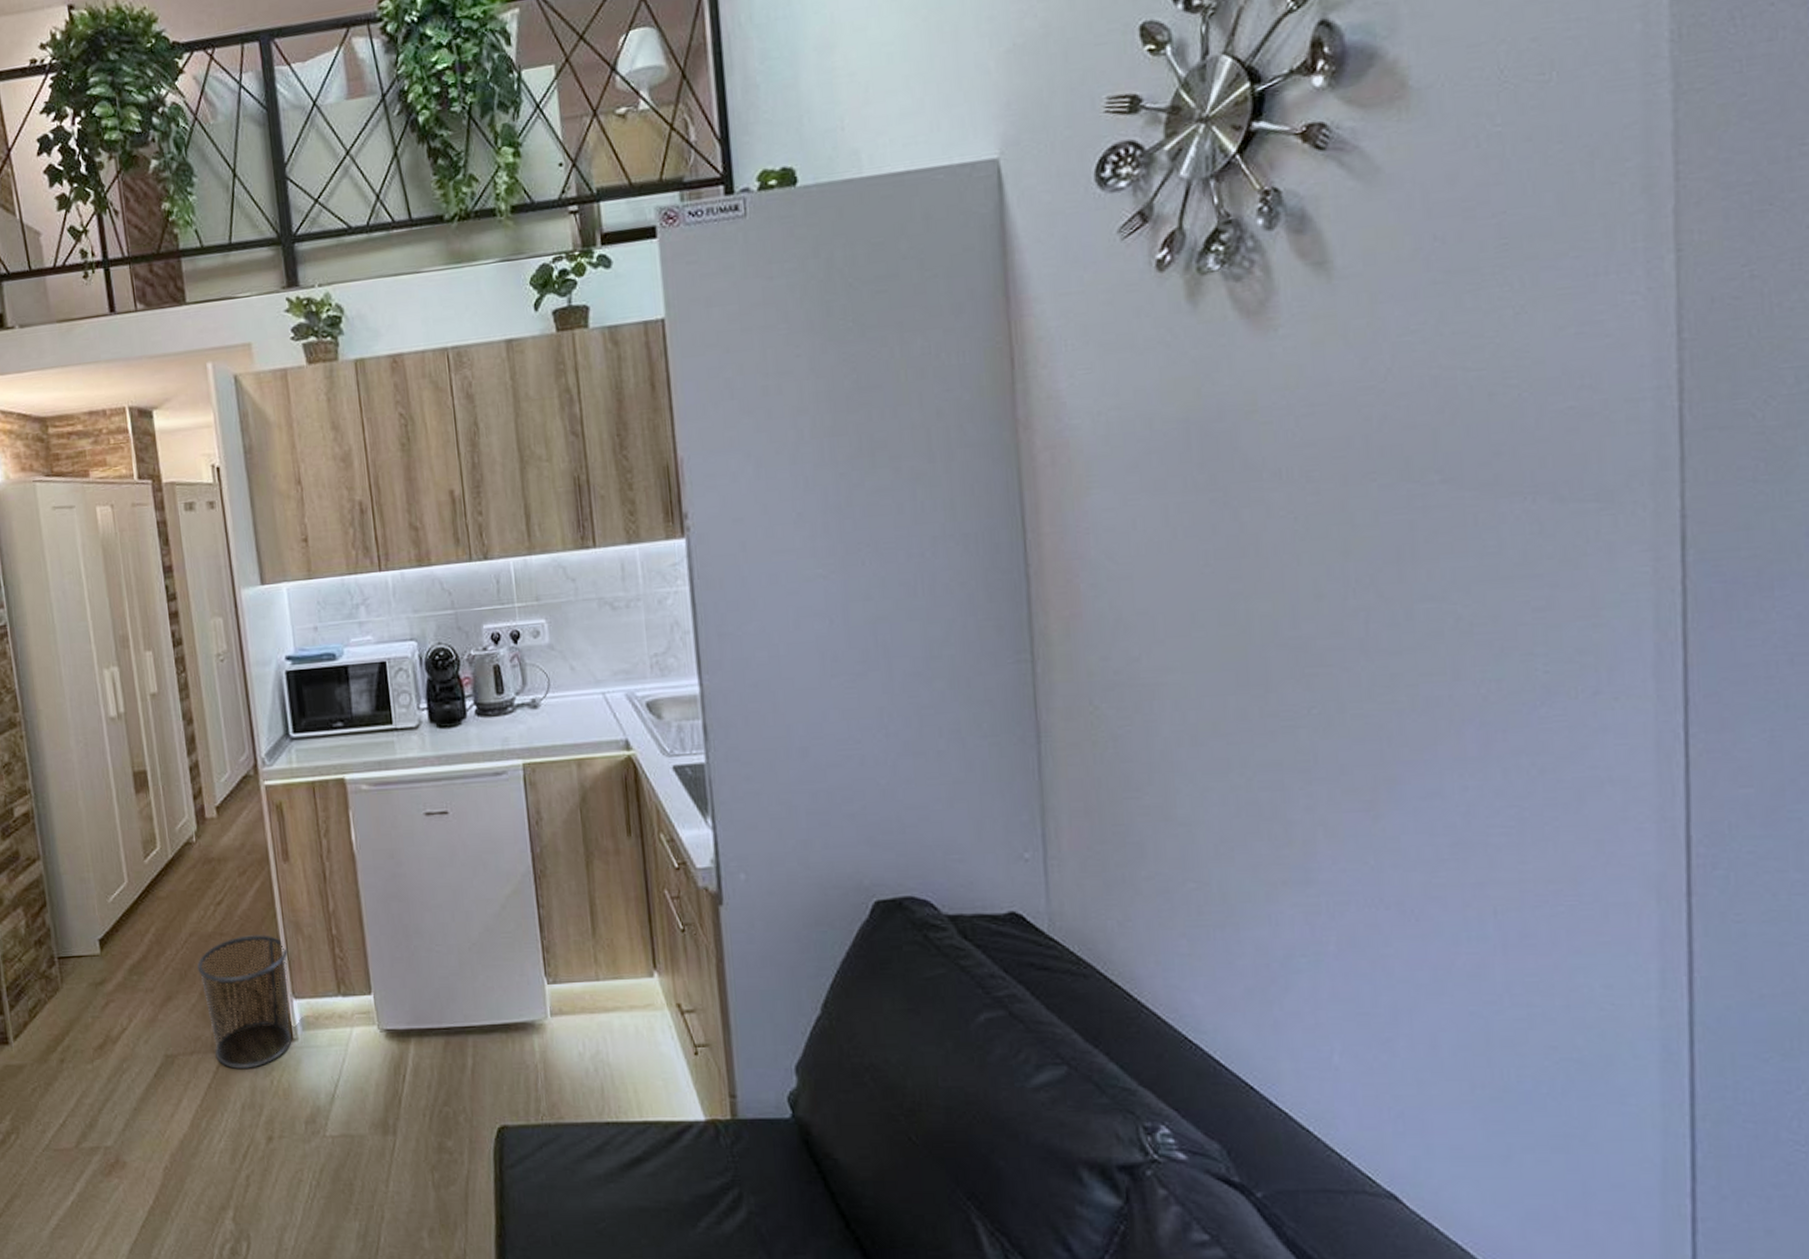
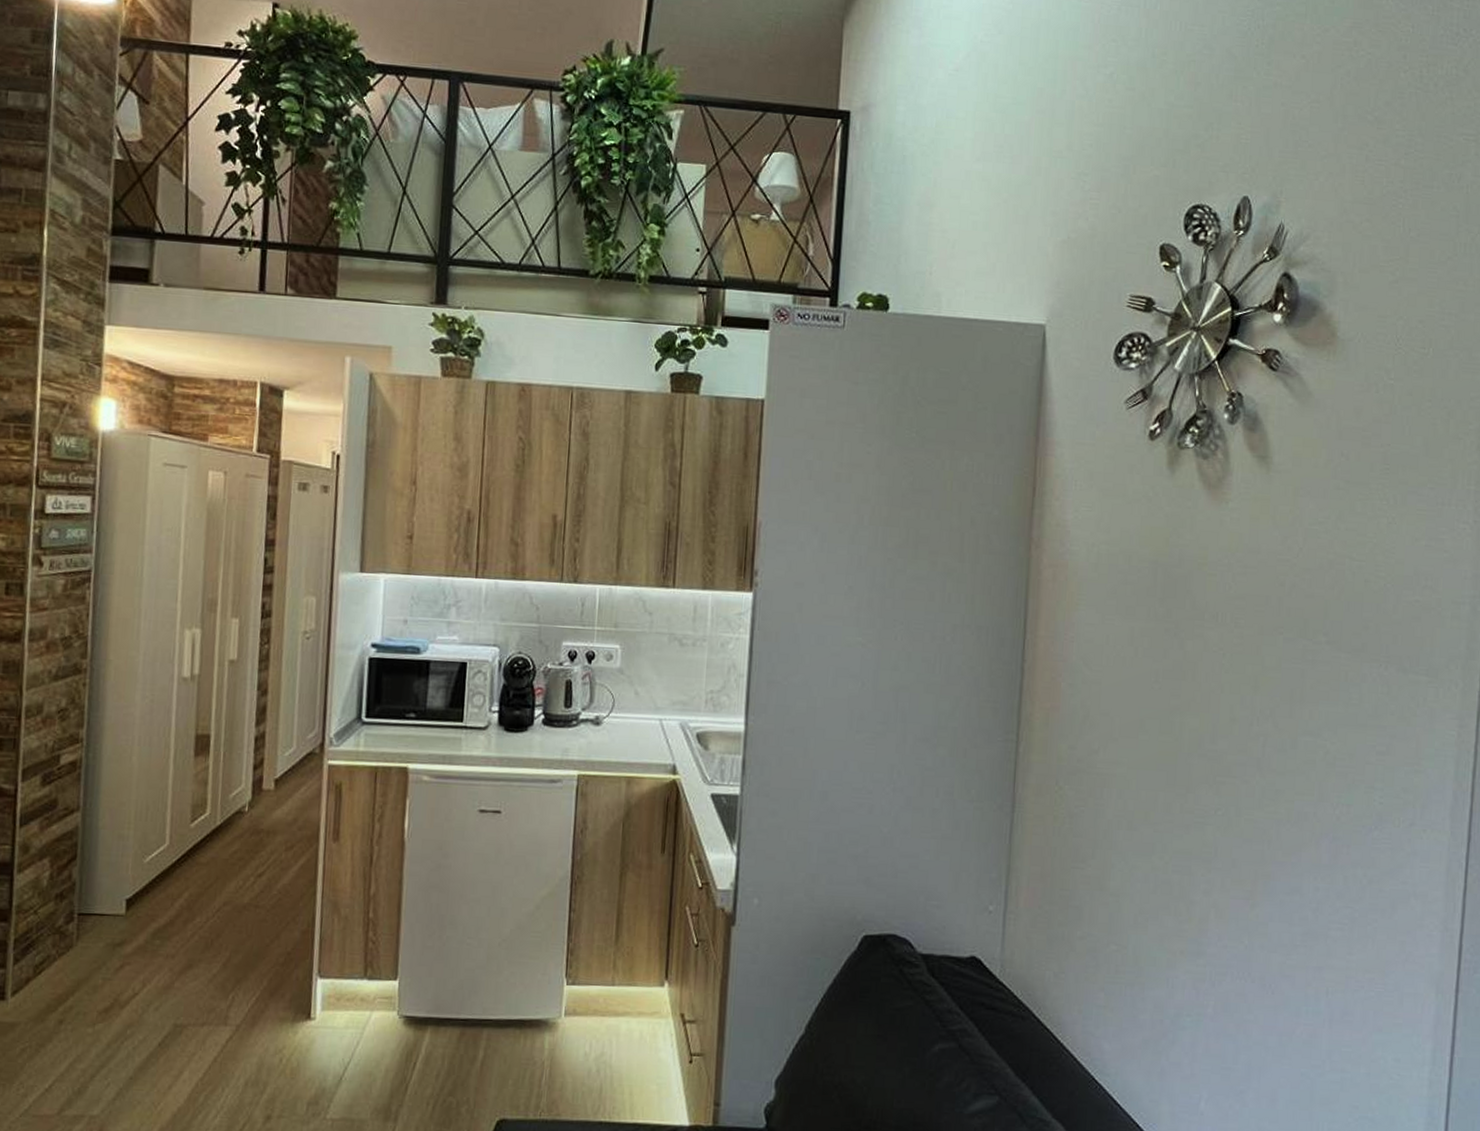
waste bin: present [197,935,292,1069] -> none [225,910,322,1045]

